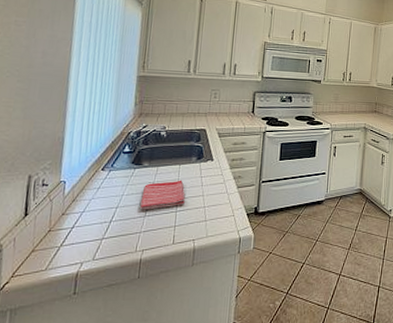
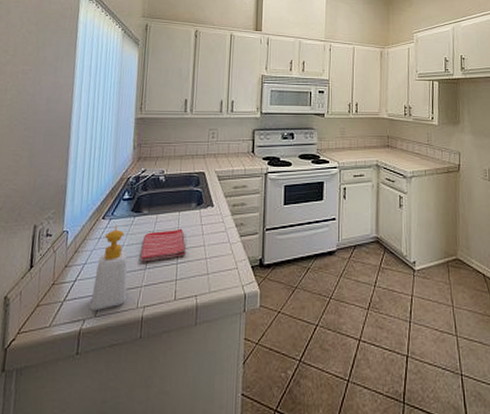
soap bottle: none [88,176,127,255] -> present [90,225,128,311]

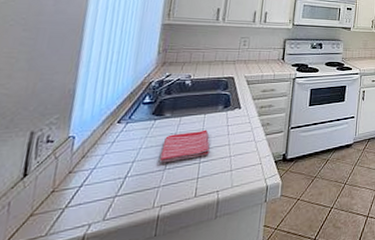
soap bottle: present [90,225,128,311] -> none [98,129,145,215]

